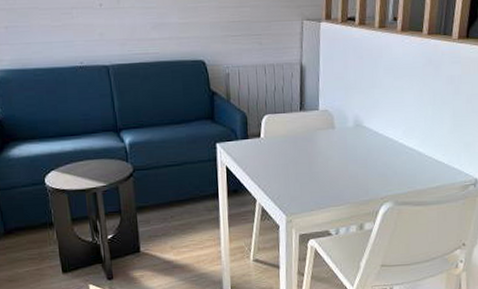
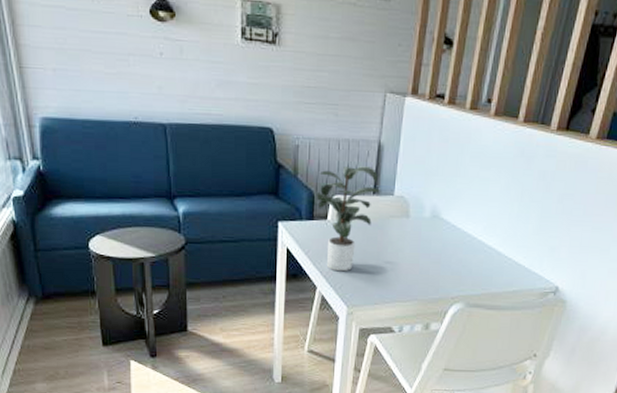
potted plant: none [248,86,307,184] -> present [316,165,381,272]

